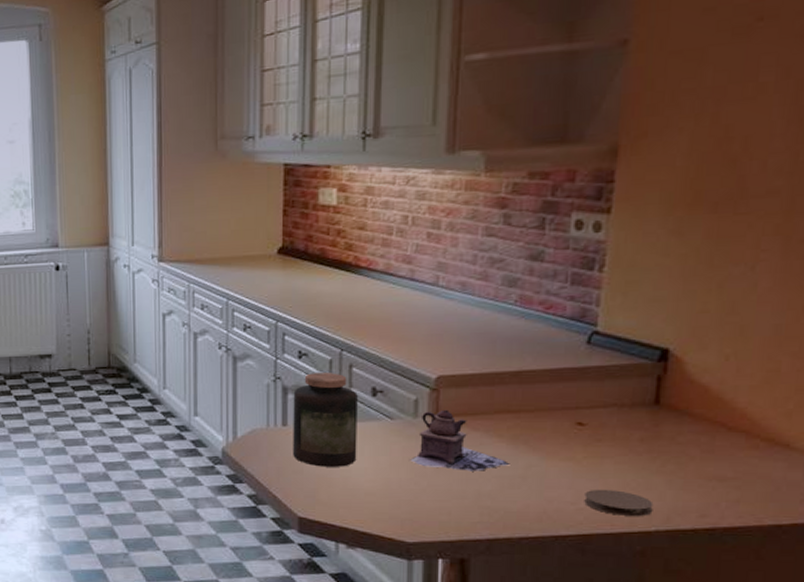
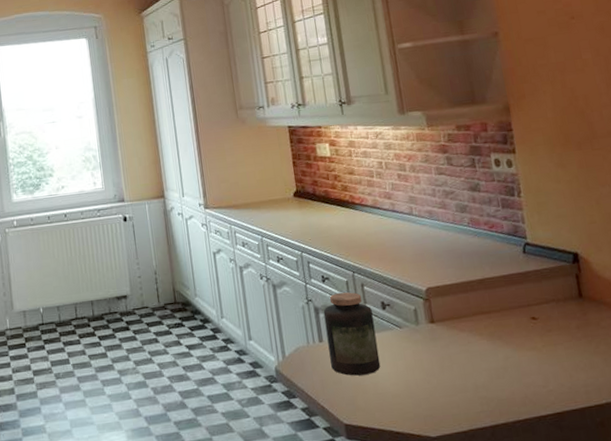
teapot: present [408,409,510,471] -> none [419,315,493,367]
coaster: present [584,489,654,517] -> none [550,371,600,393]

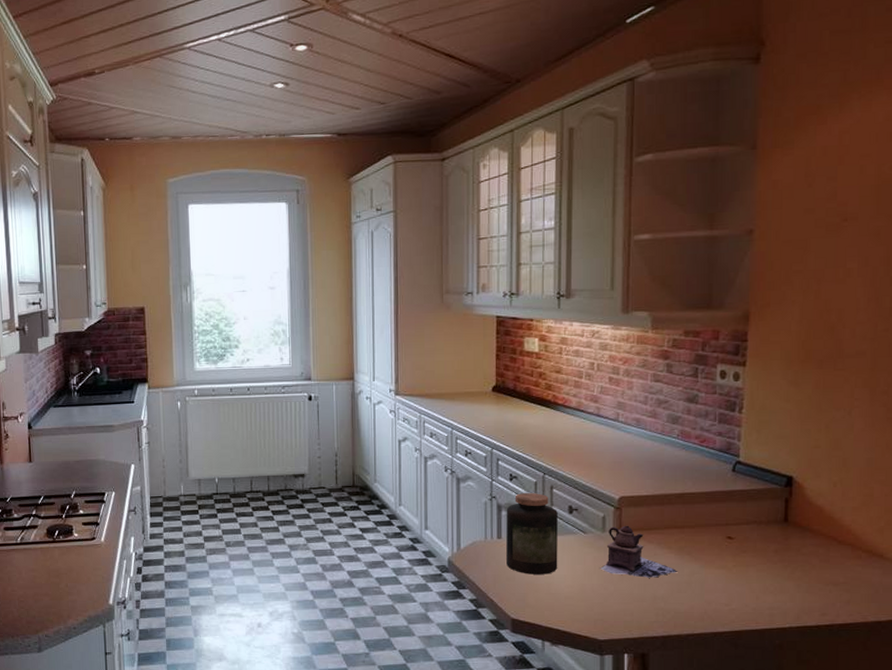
teapot: none [419,315,493,367] -> present [599,525,678,578]

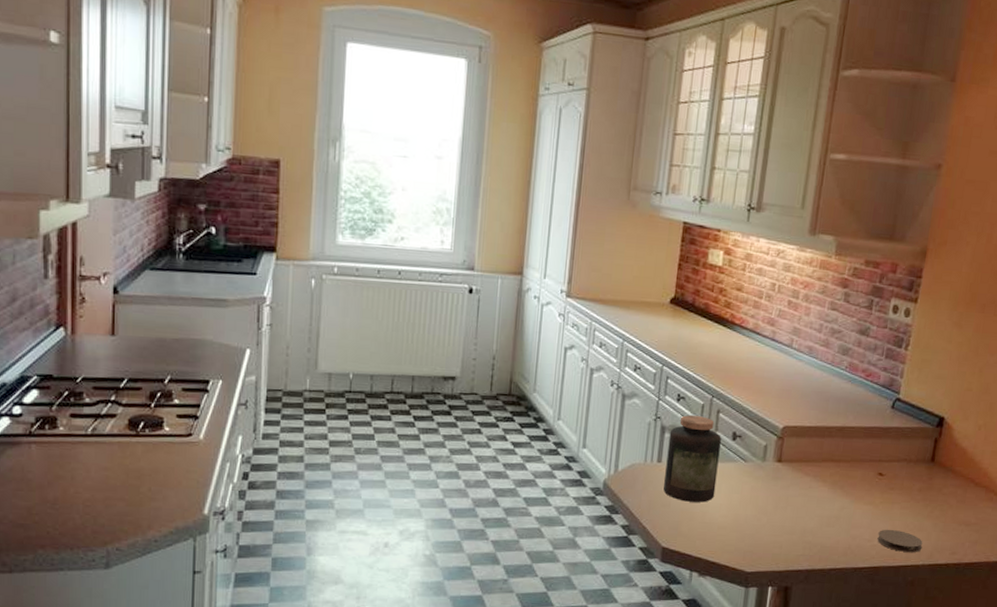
teapot: present [599,525,678,578] -> none [755,455,829,511]
coaster: none [735,592,787,616] -> present [877,529,923,553]

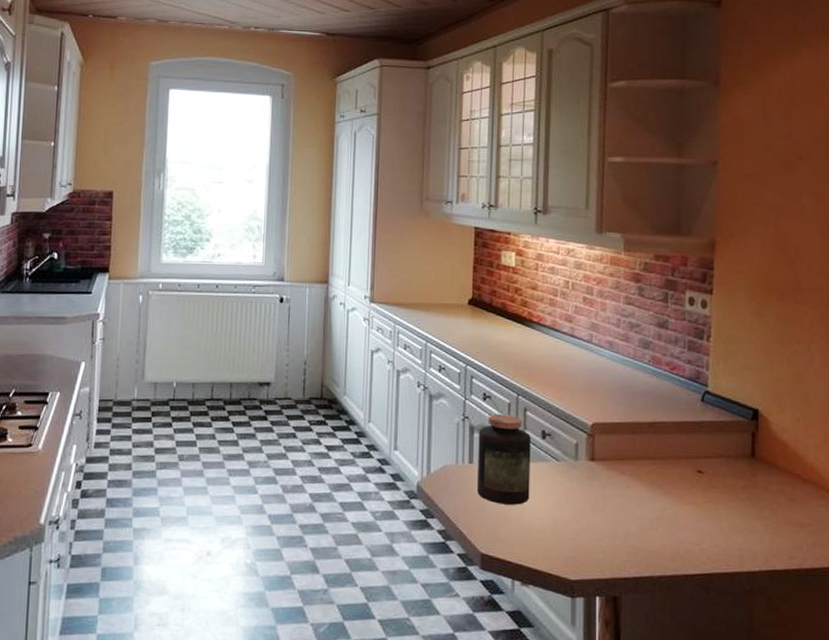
coaster: present [877,529,923,553] -> none [706,531,756,558]

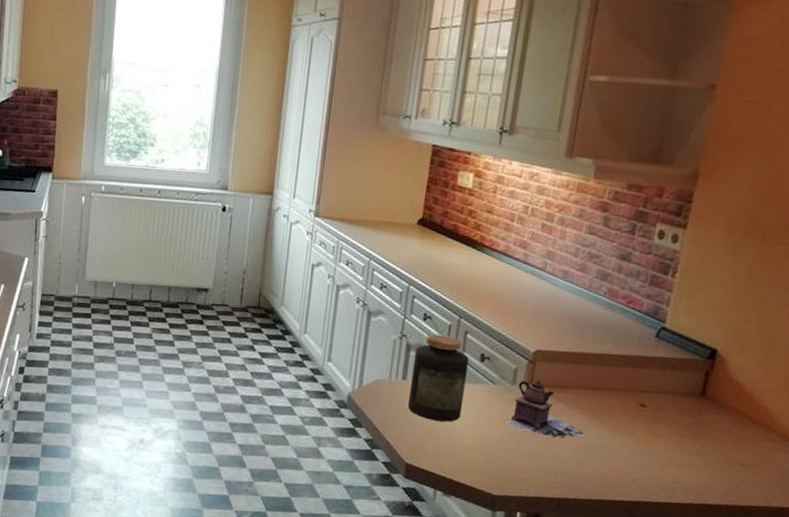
teapot: none [571,454,650,512] -> present [503,380,584,438]

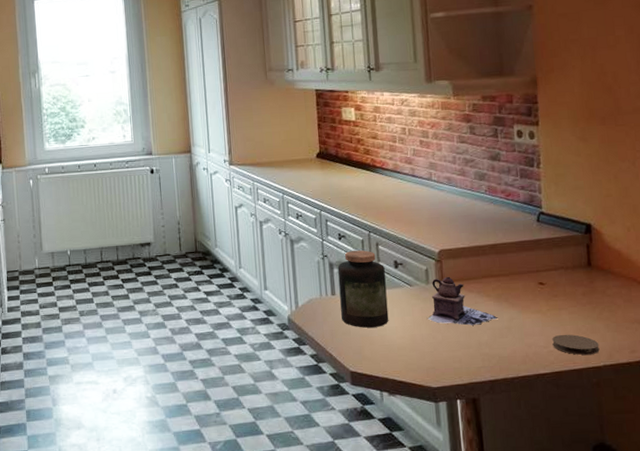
coaster: none [638,463,691,490] -> present [552,334,600,356]

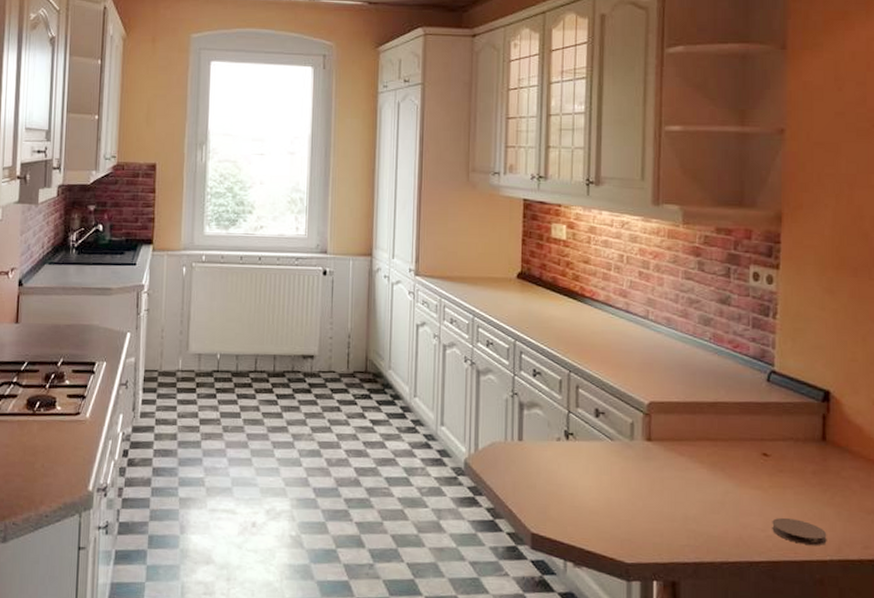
jar: present [337,250,389,328] -> none [527,391,583,484]
teapot: present [426,276,498,326] -> none [626,434,711,495]

